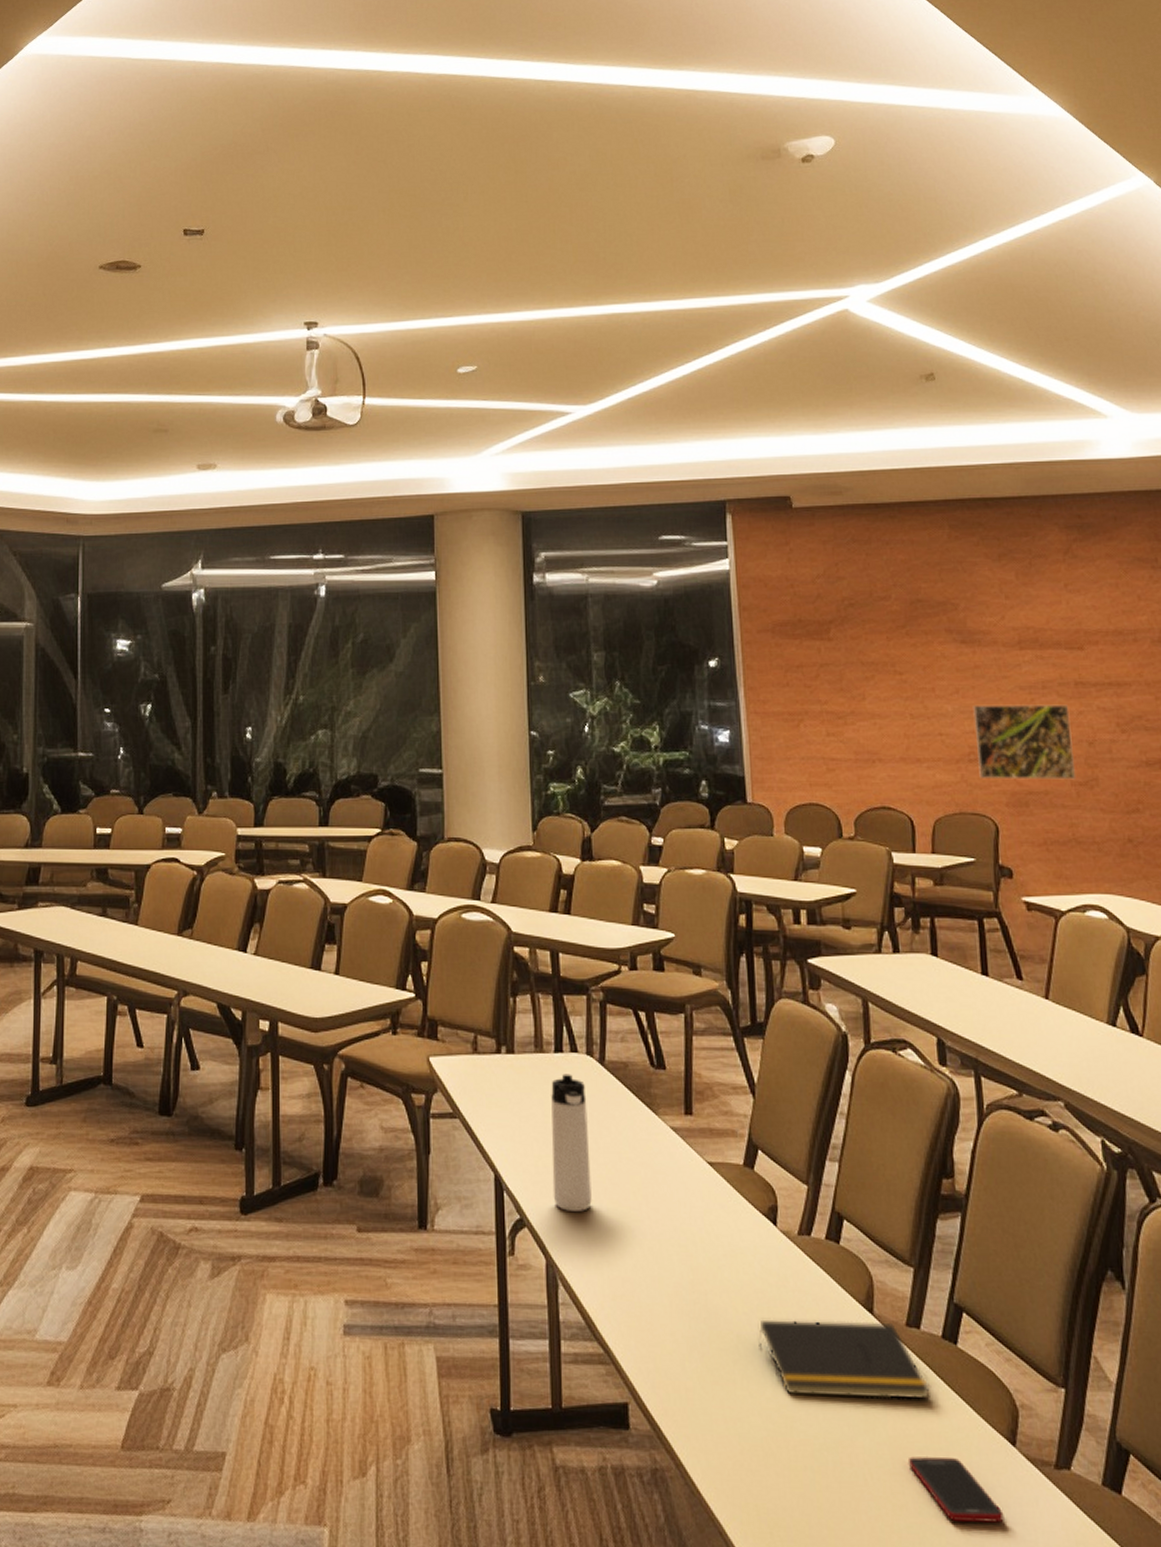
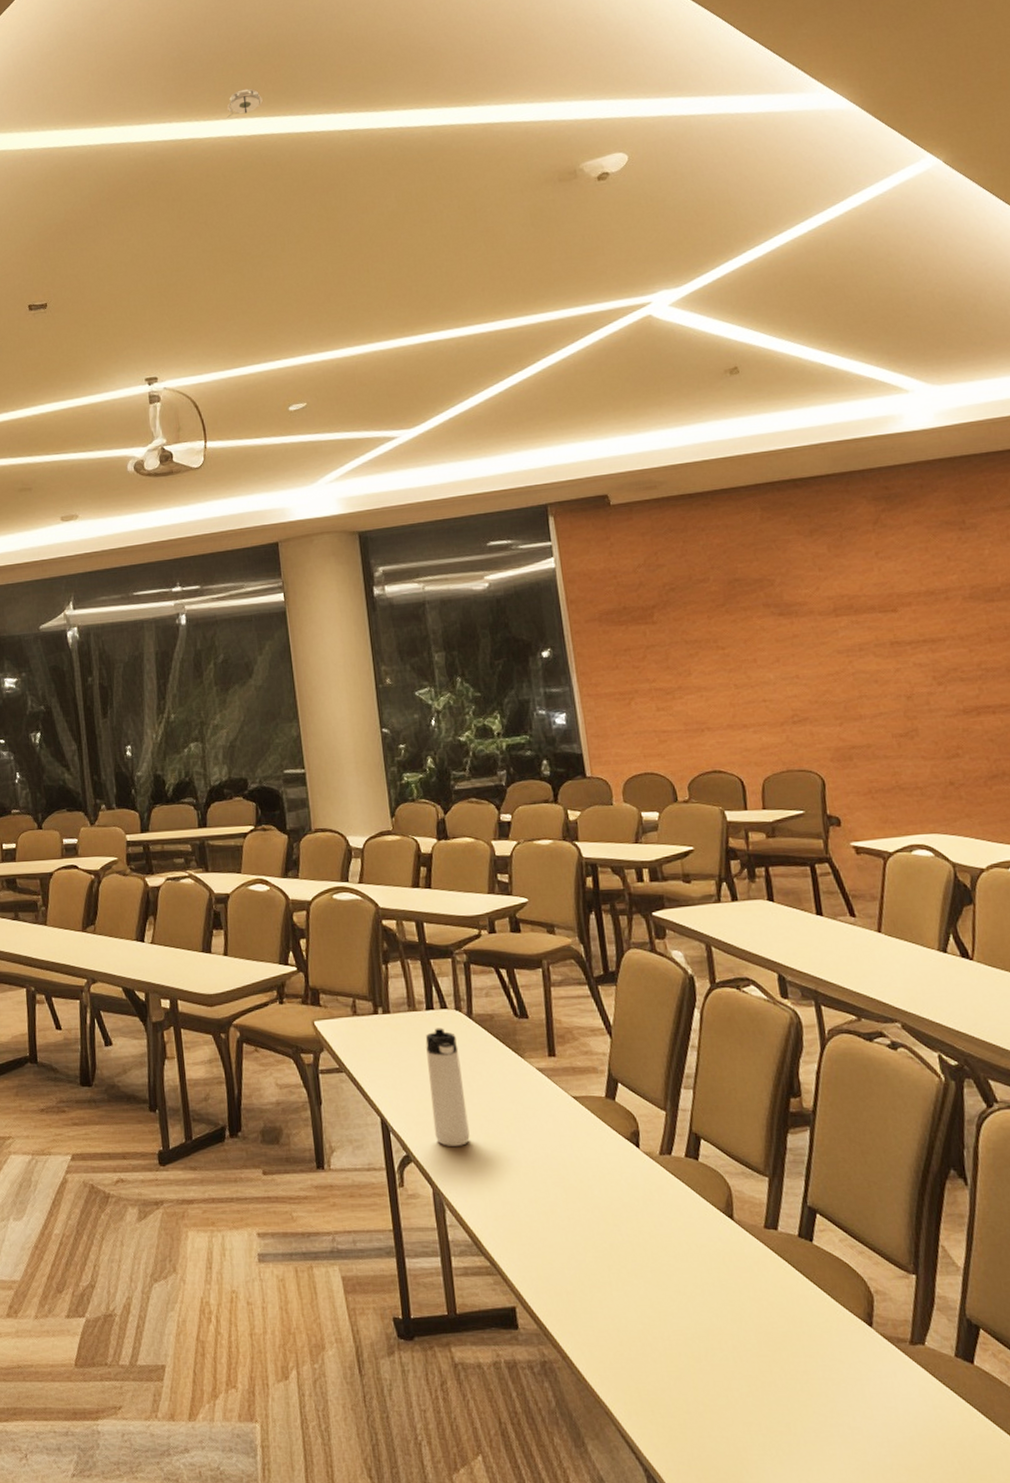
smoke detector: none [418,24,457,53] -> present [226,88,263,118]
notepad: present [758,1319,930,1399] -> none [629,1227,791,1292]
cell phone: present [907,1456,1004,1523] -> none [773,1339,866,1393]
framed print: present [973,704,1077,780] -> none [793,663,897,738]

